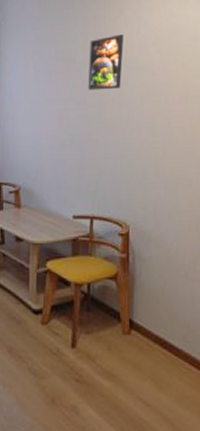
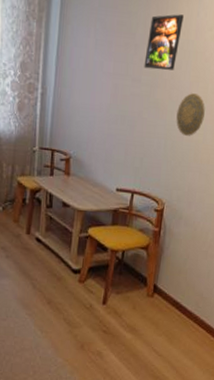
decorative plate: none [130,108,161,152] -> present [176,93,205,136]

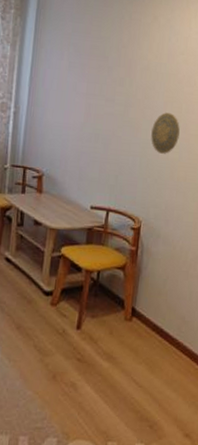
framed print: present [144,14,184,71] -> none [117,39,155,91]

